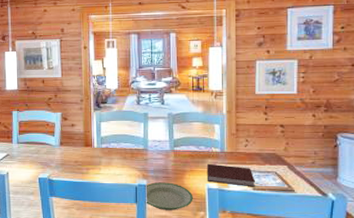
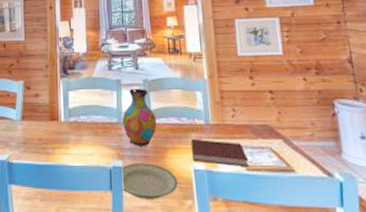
vase: none [147,120,178,169] -> present [122,88,157,146]

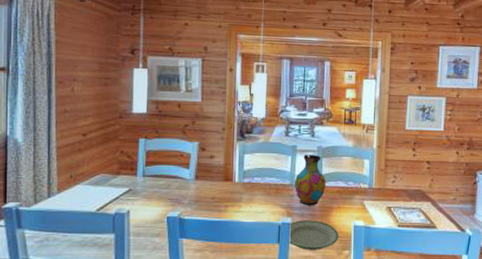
notebook: present [191,138,249,167] -> none [354,200,400,224]

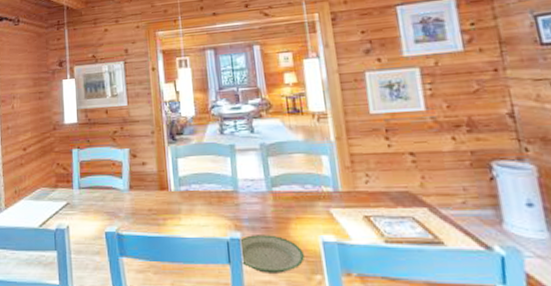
vase: present [294,154,326,206] -> none [238,153,278,217]

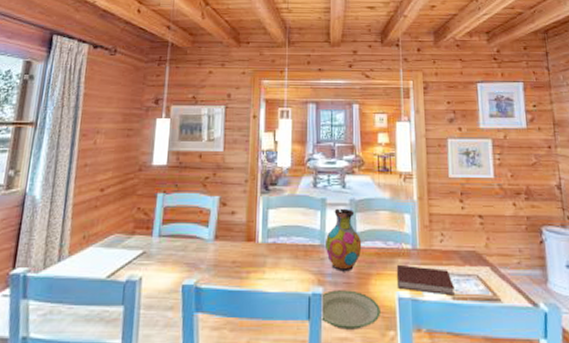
vase: none [238,153,278,217] -> present [324,208,362,272]
notebook: none [318,207,387,239] -> present [397,264,455,296]

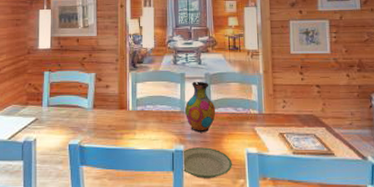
notebook: present [397,264,455,296] -> none [246,126,295,151]

